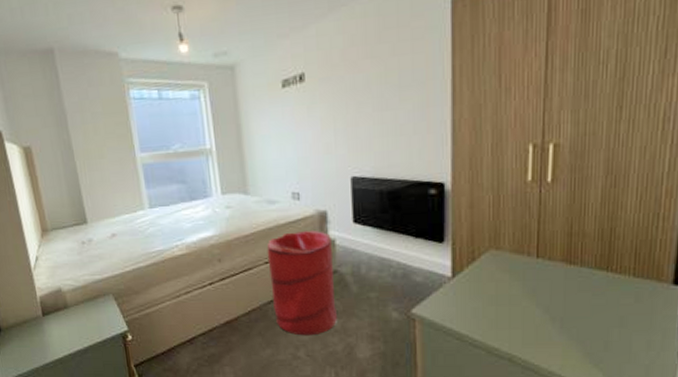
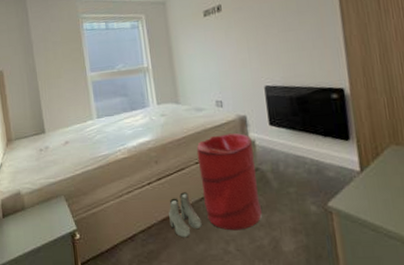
boots: none [233,294,270,342] -> present [169,192,202,238]

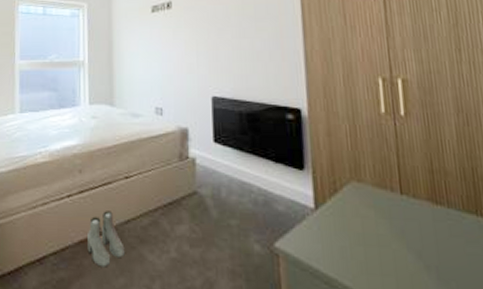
laundry hamper: present [196,133,262,231] -> none [128,146,196,266]

